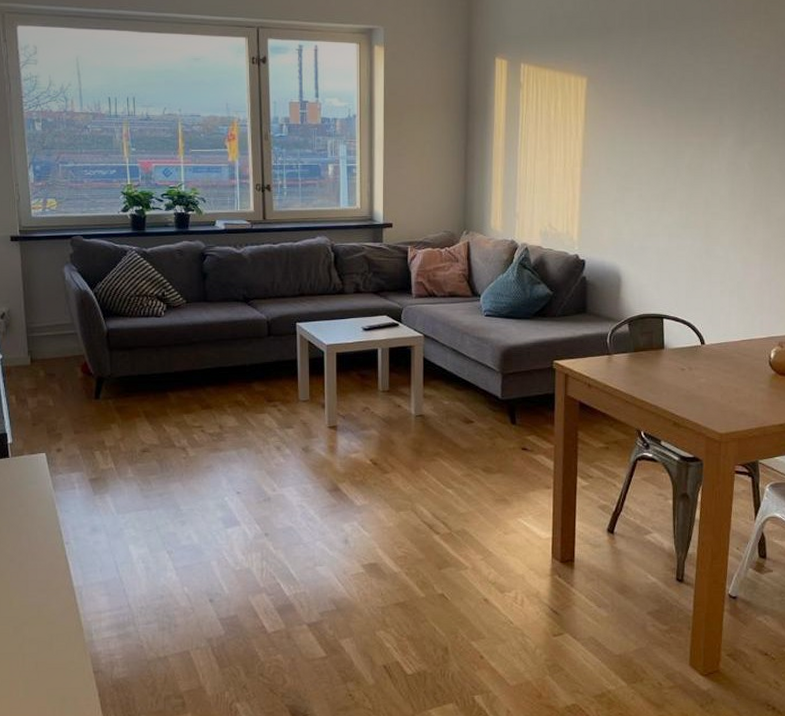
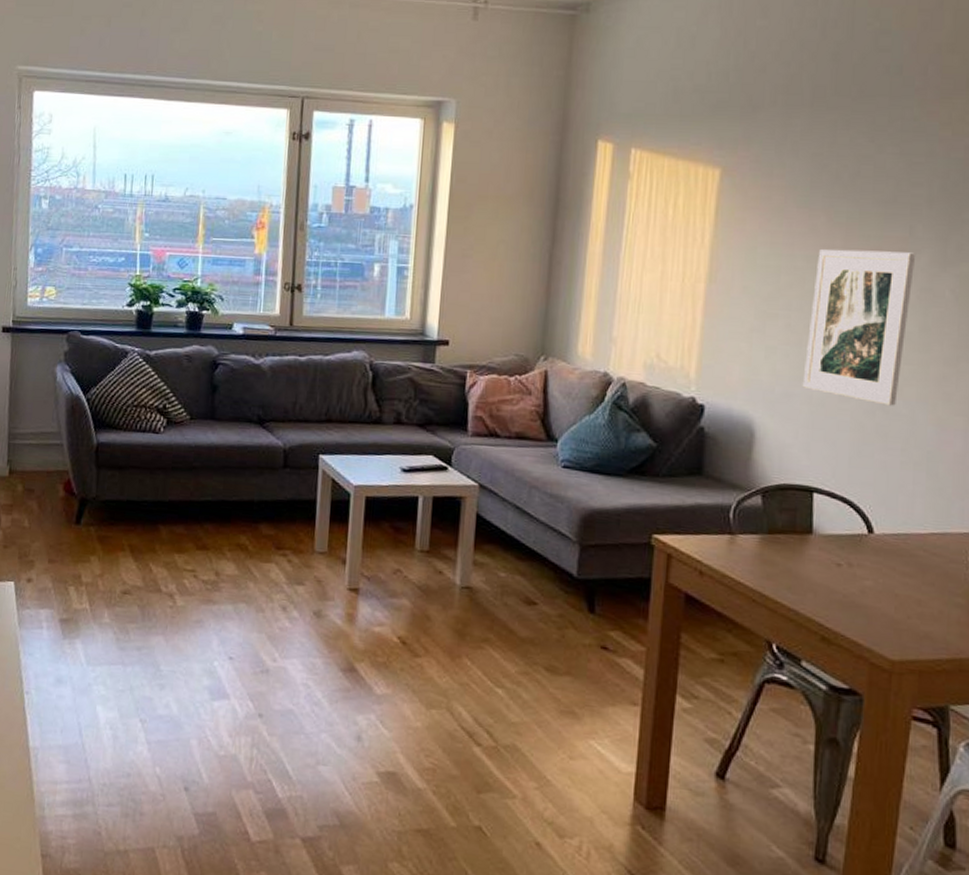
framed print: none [652,136,725,251] -> present [802,249,916,406]

